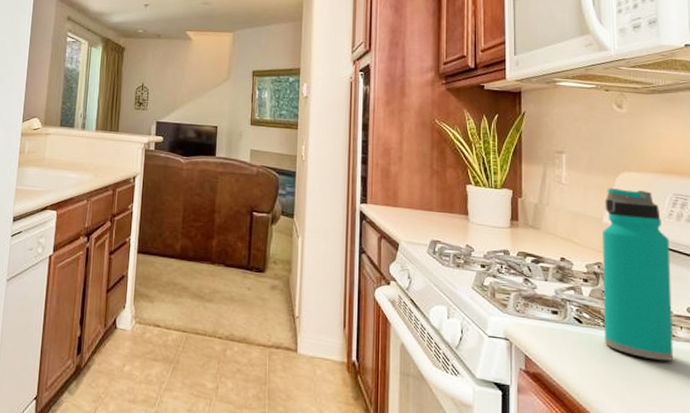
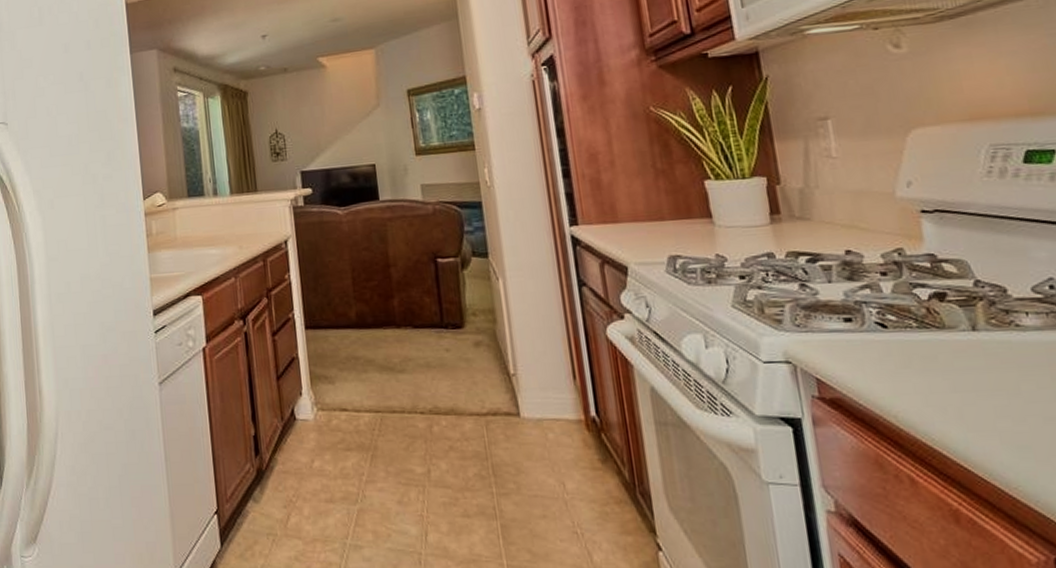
water bottle: present [603,187,674,361] -> none [894,147,1022,360]

